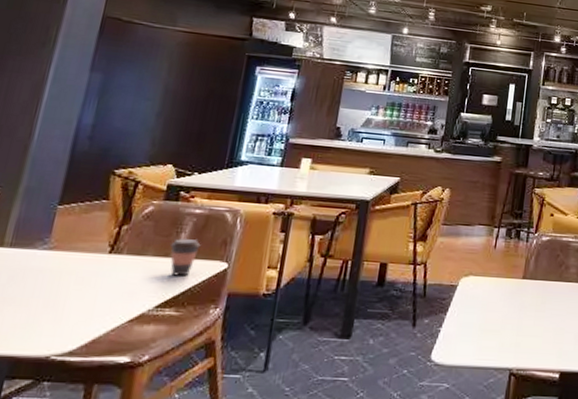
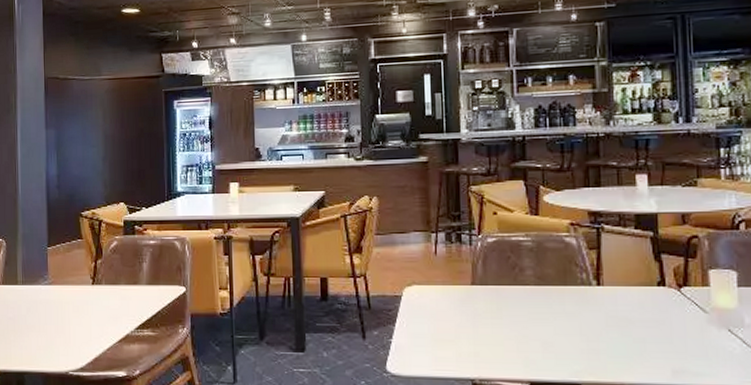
coffee cup: present [170,238,201,276] -> none [137,267,160,301]

